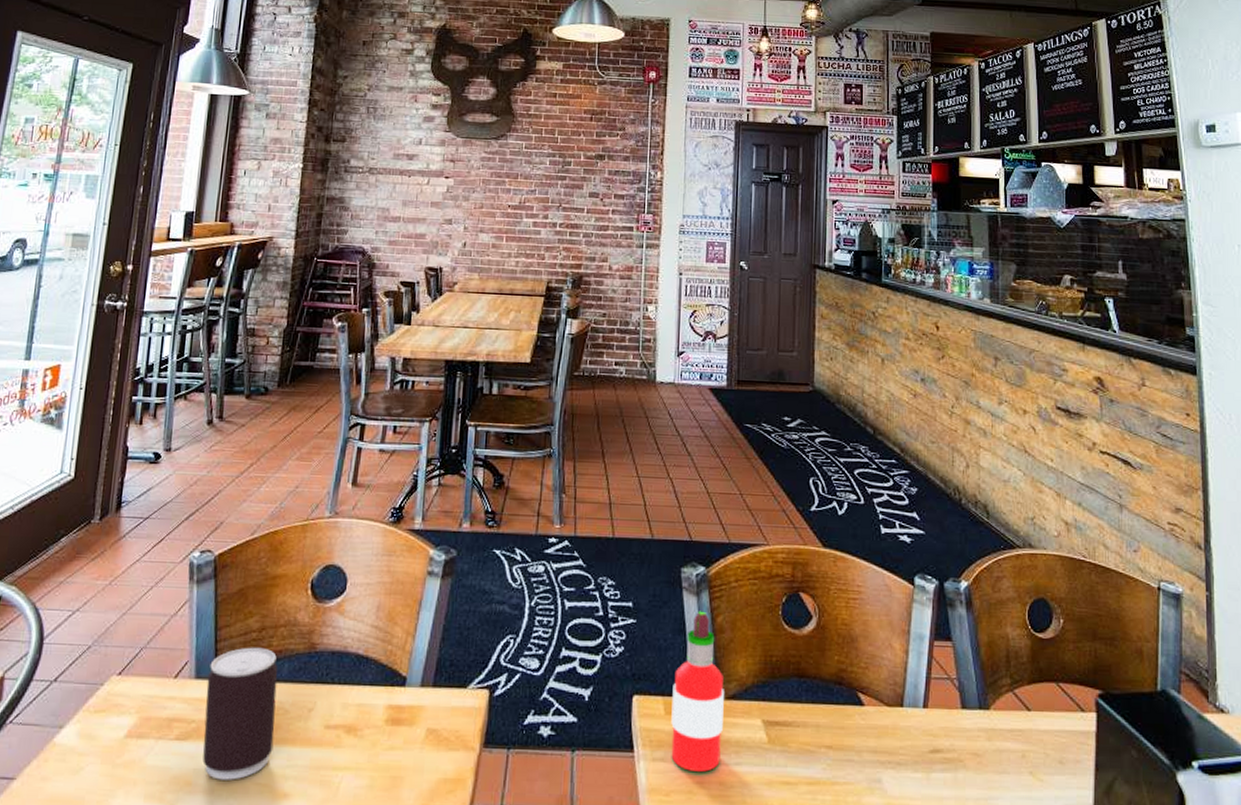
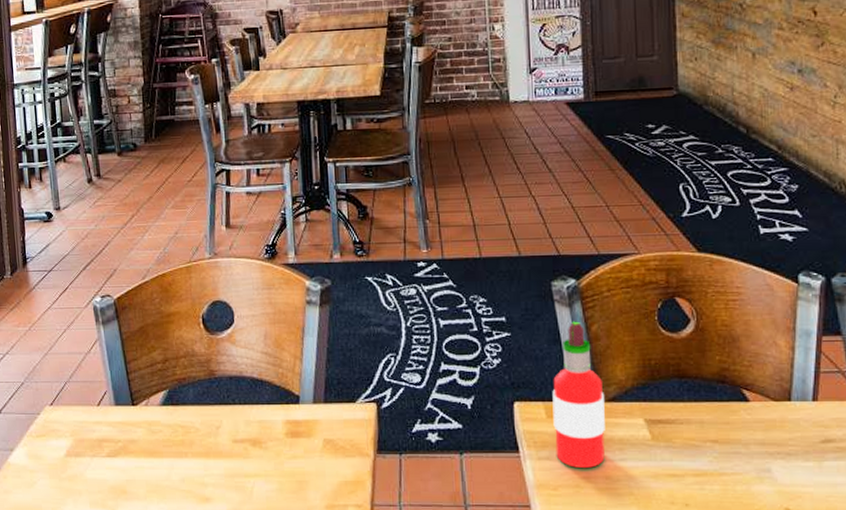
beverage can: present [202,647,278,780] -> none [125,376,191,488]

